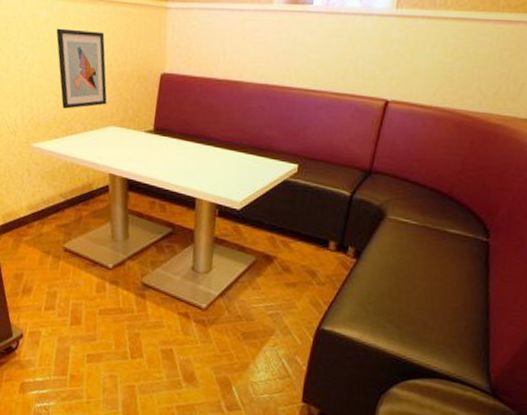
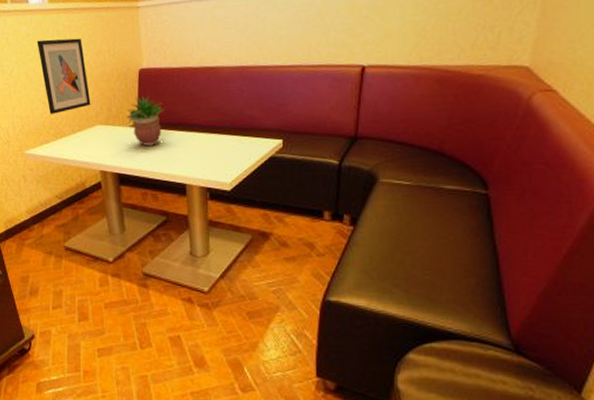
potted plant: none [142,101,183,156] -> present [126,95,164,147]

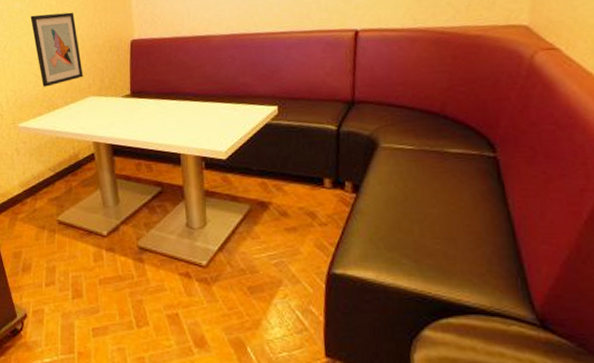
potted plant: present [126,95,164,147] -> none [119,65,157,117]

